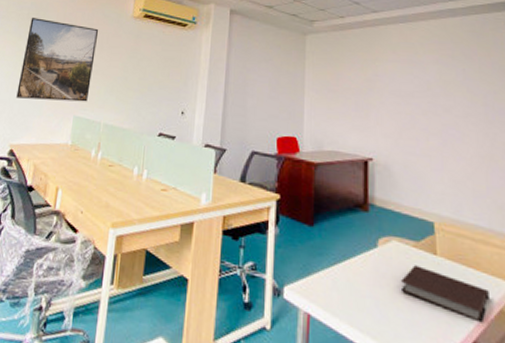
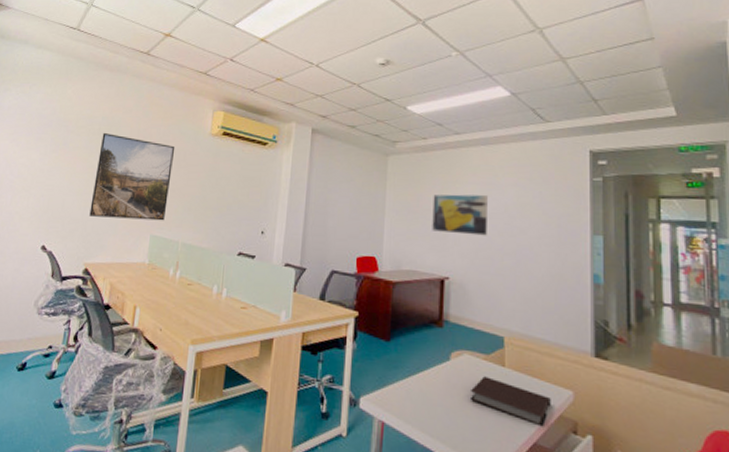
wall art: none [353,72,410,115] -> present [432,194,488,236]

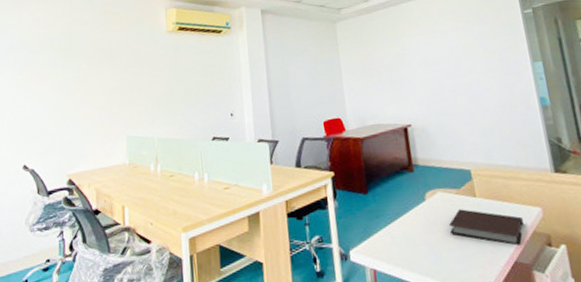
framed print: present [89,132,175,221] -> none [63,47,138,129]
wall art: present [432,194,488,236] -> none [383,43,438,85]

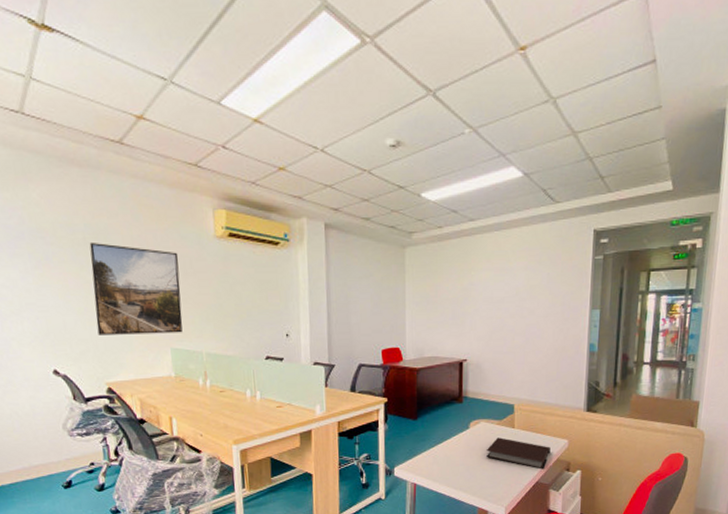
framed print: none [63,47,138,129] -> present [89,242,183,335]

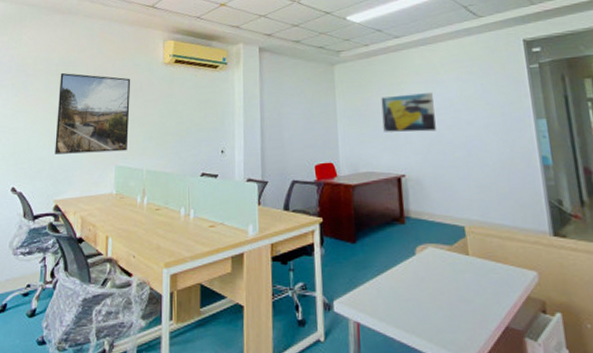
wall art: none [450,281,501,319] -> present [381,93,436,132]
notebook: present [486,437,550,470] -> none [438,267,518,310]

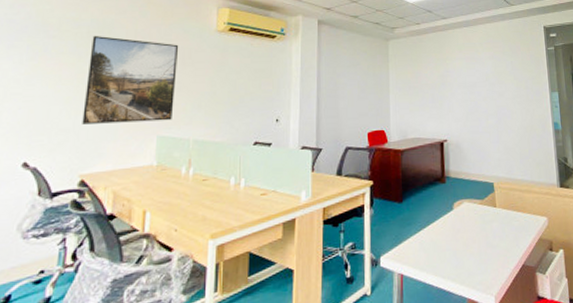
wall art: present [381,93,436,132] -> none [429,68,474,102]

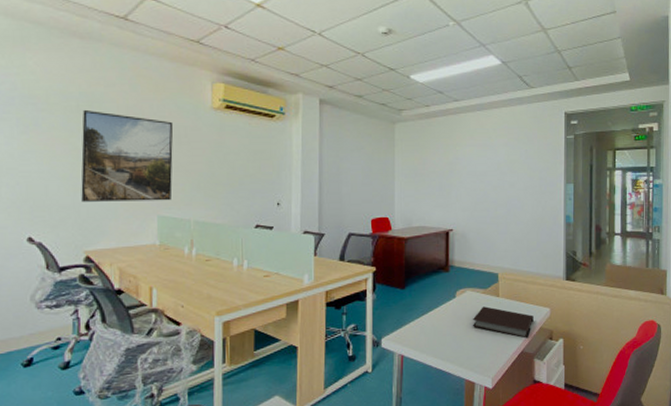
notebook: none [471,218,532,251] -> present [472,306,534,339]

